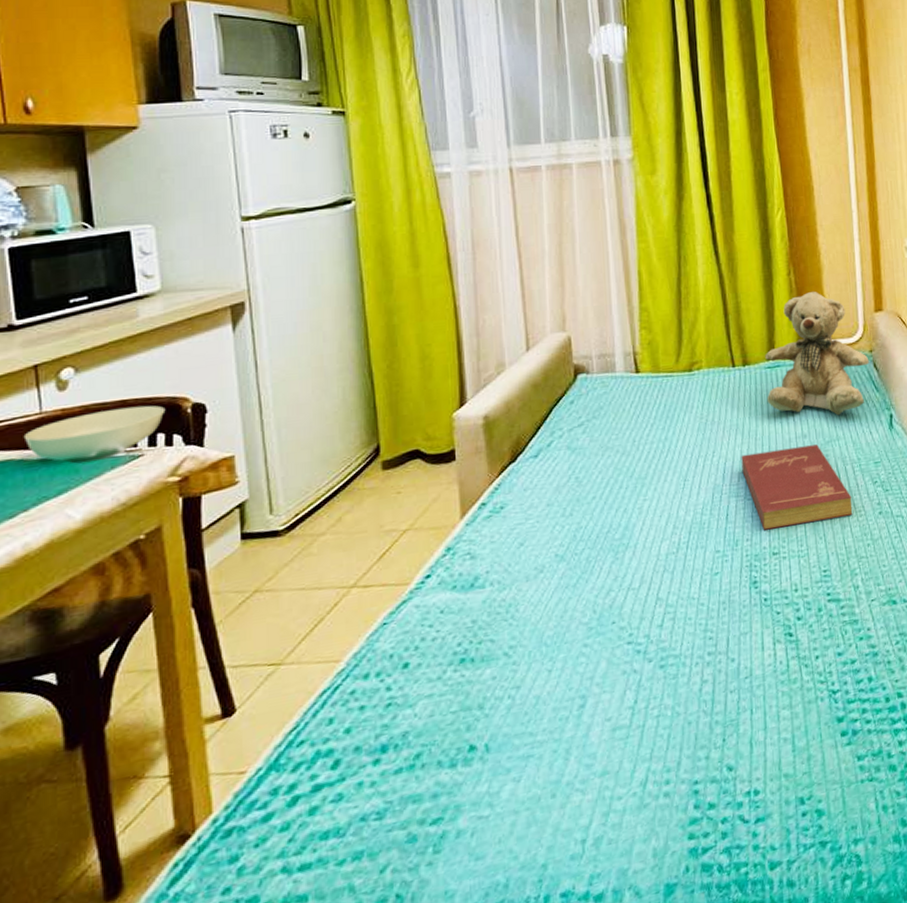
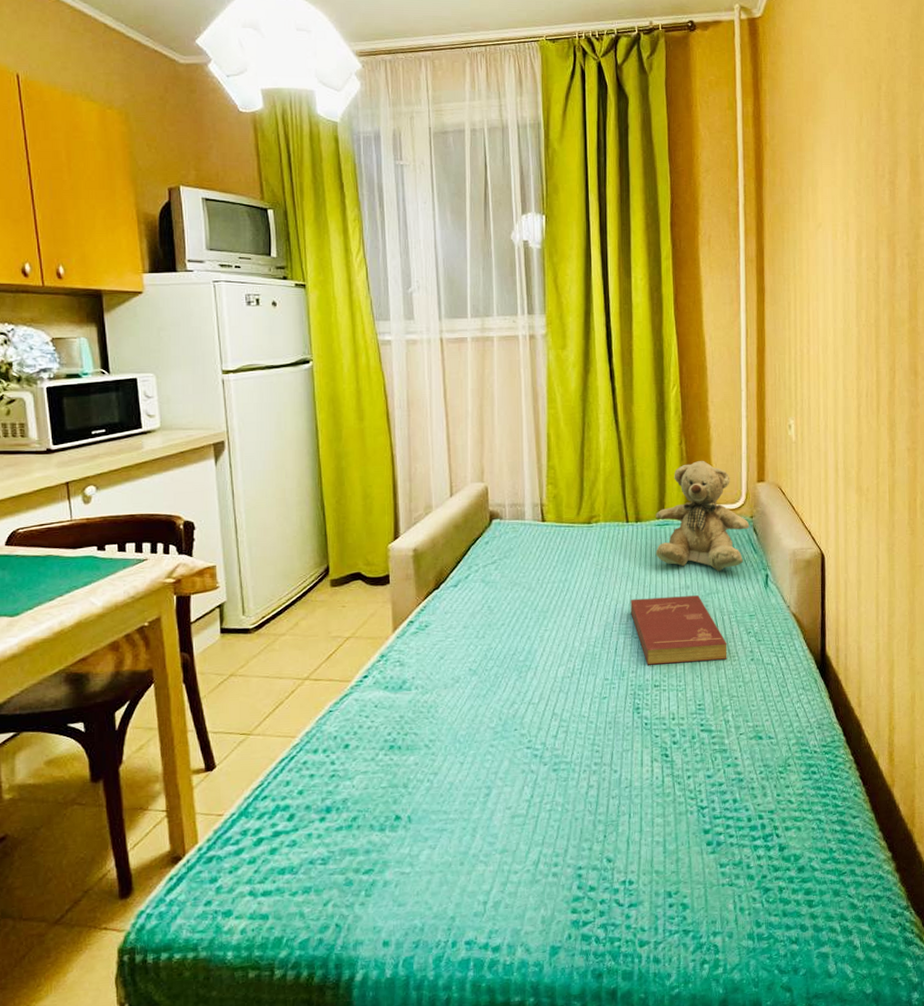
bowl: present [23,405,166,464] -> none [59,520,164,563]

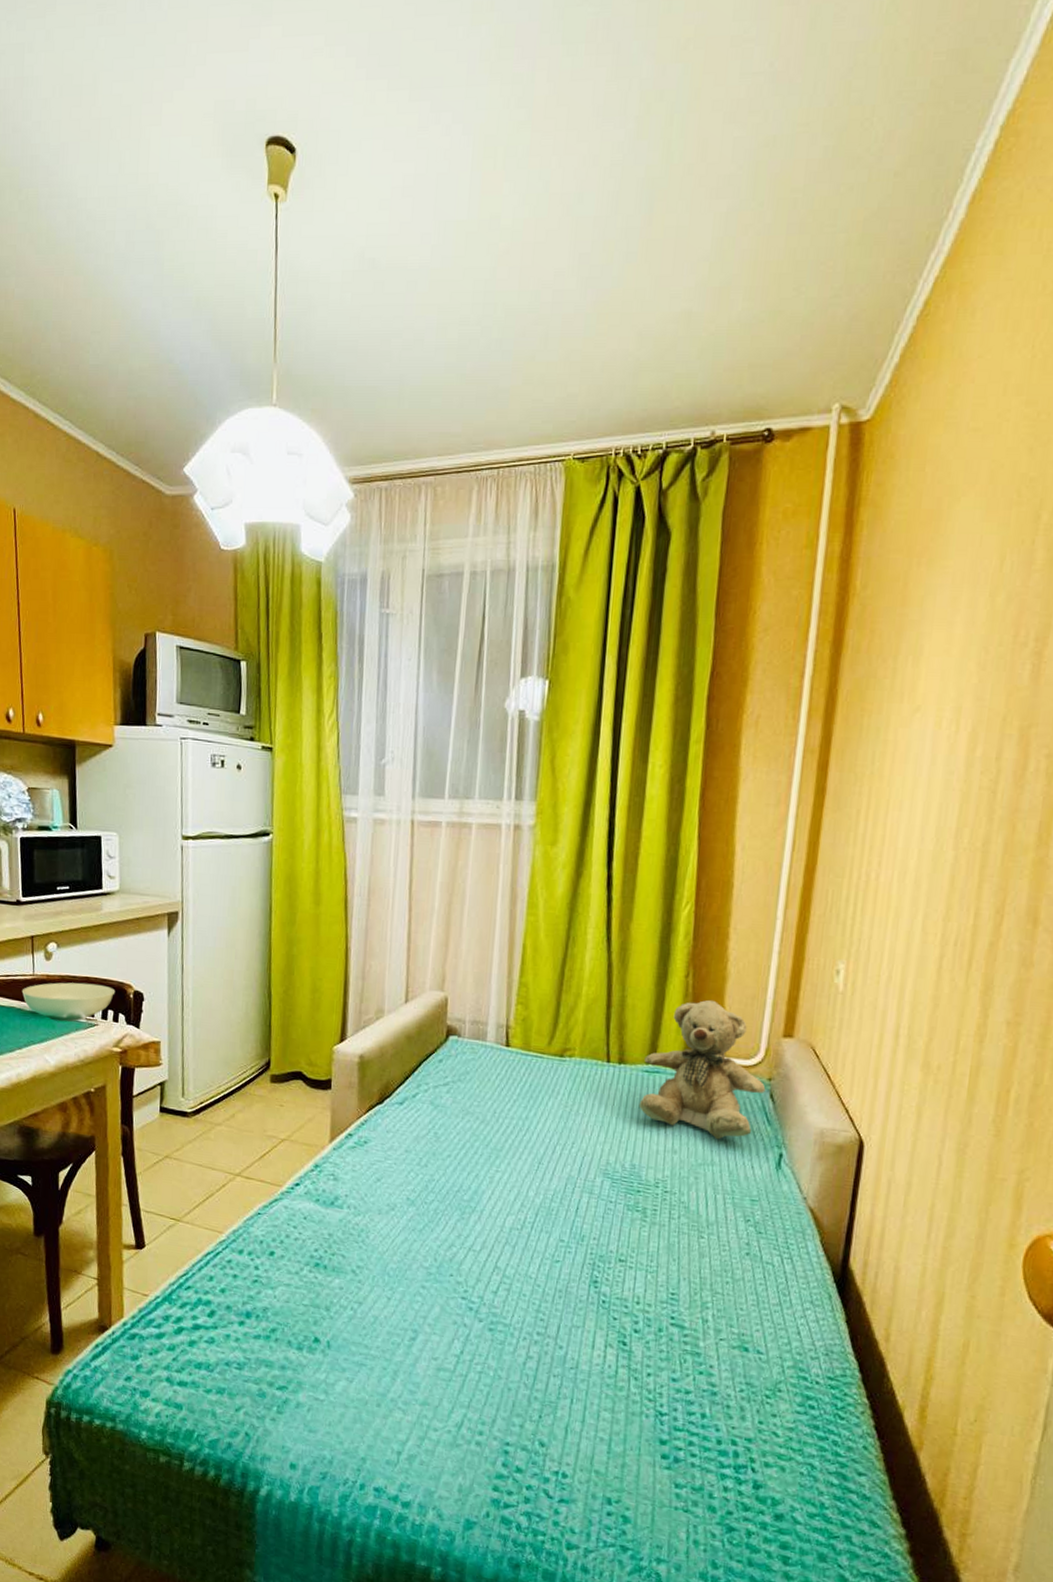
bowl: none [59,520,164,563] -> present [21,982,116,1022]
book: present [630,595,727,665] -> none [600,1153,717,1247]

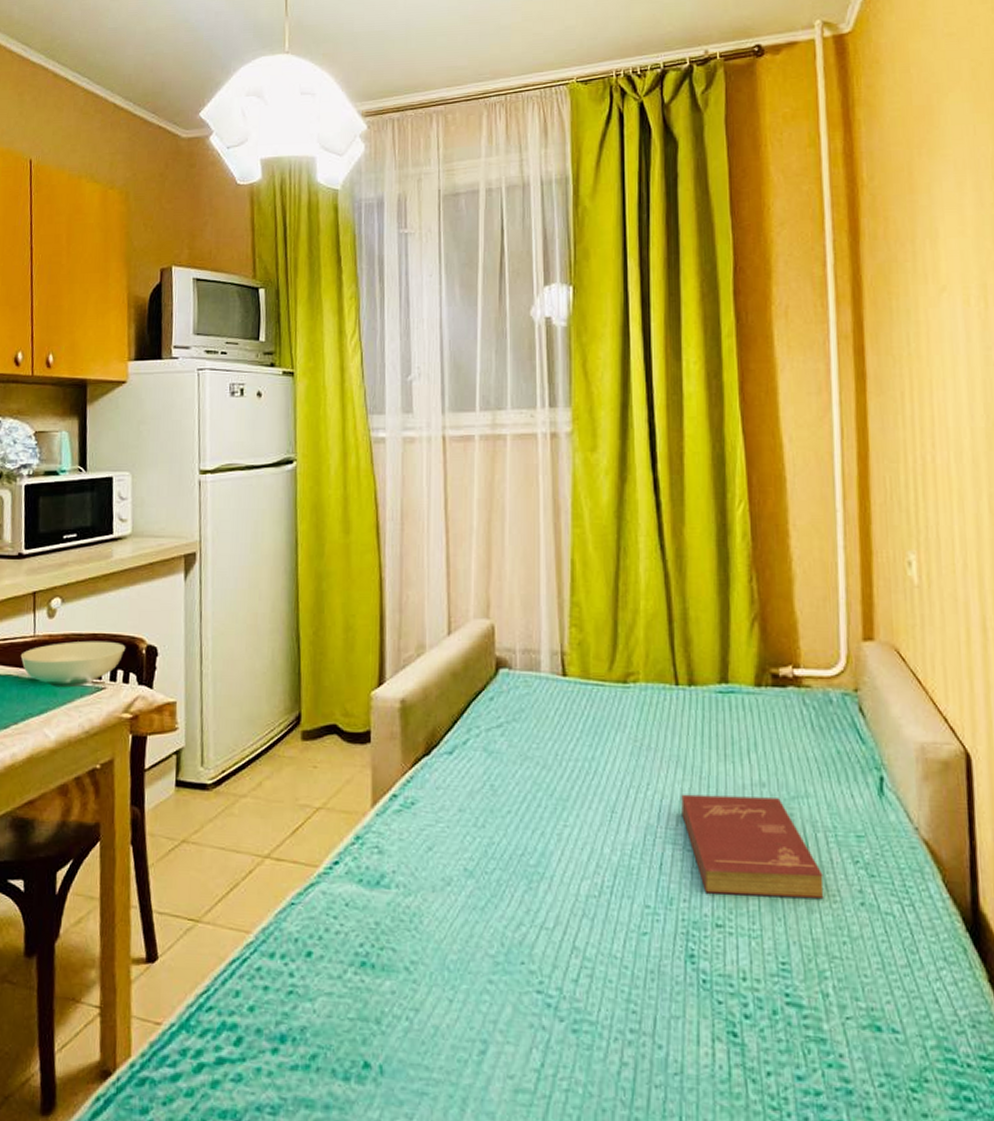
book: none [600,1153,717,1247] -> present [681,794,824,898]
teddy bear: present [638,1000,766,1140] -> none [716,606,853,766]

